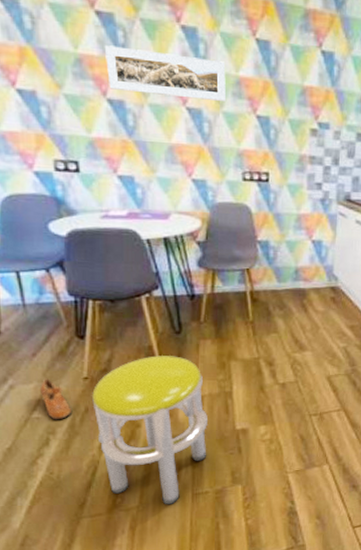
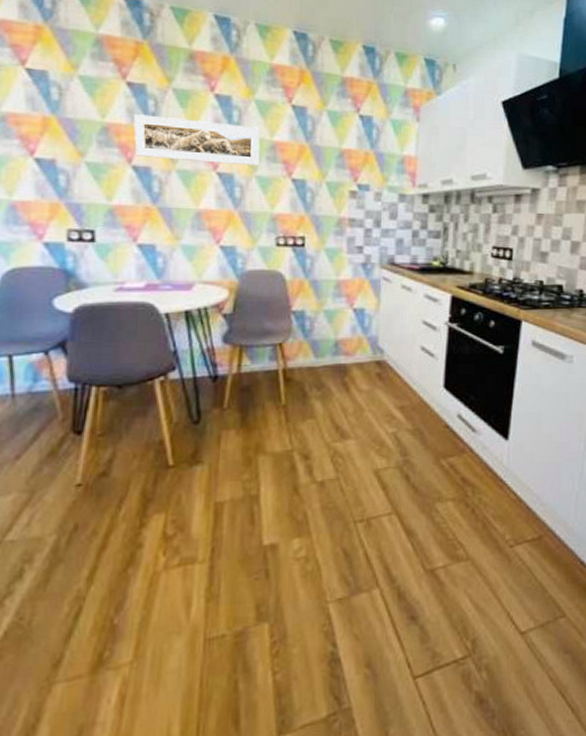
shoe: present [41,377,71,420] -> none [20,486,57,543]
stool: present [91,354,207,505] -> none [83,450,228,658]

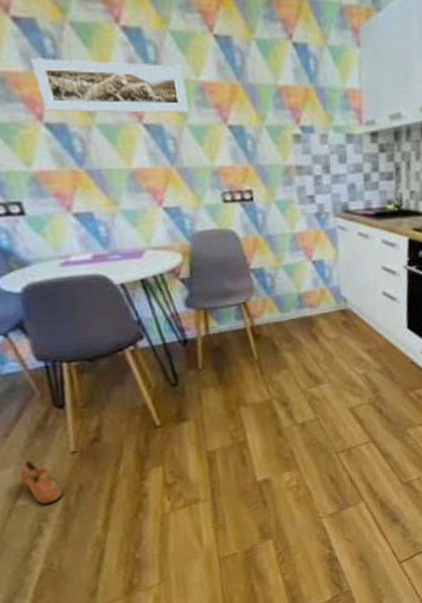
shoe: none [20,486,57,543] -> present [20,458,63,505]

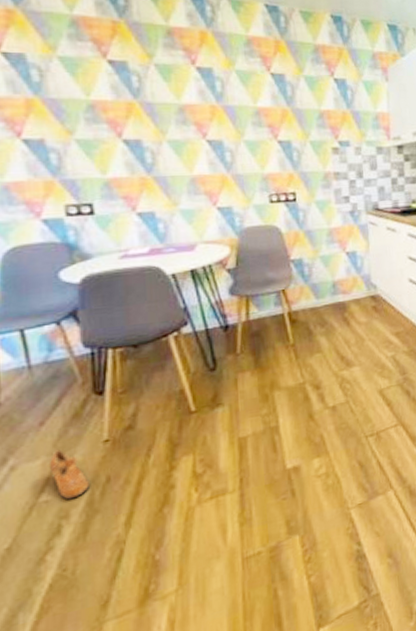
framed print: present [29,58,189,113] -> none [118,90,246,132]

